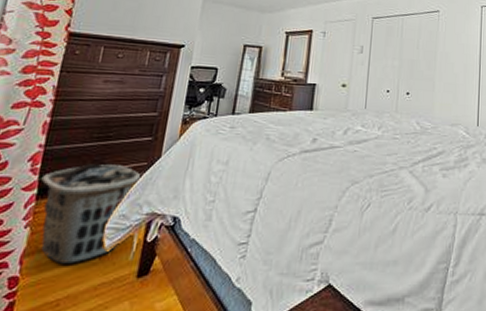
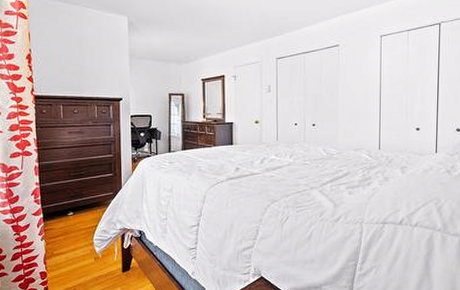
clothes hamper: present [41,164,141,264] -> none [43,195,111,263]

